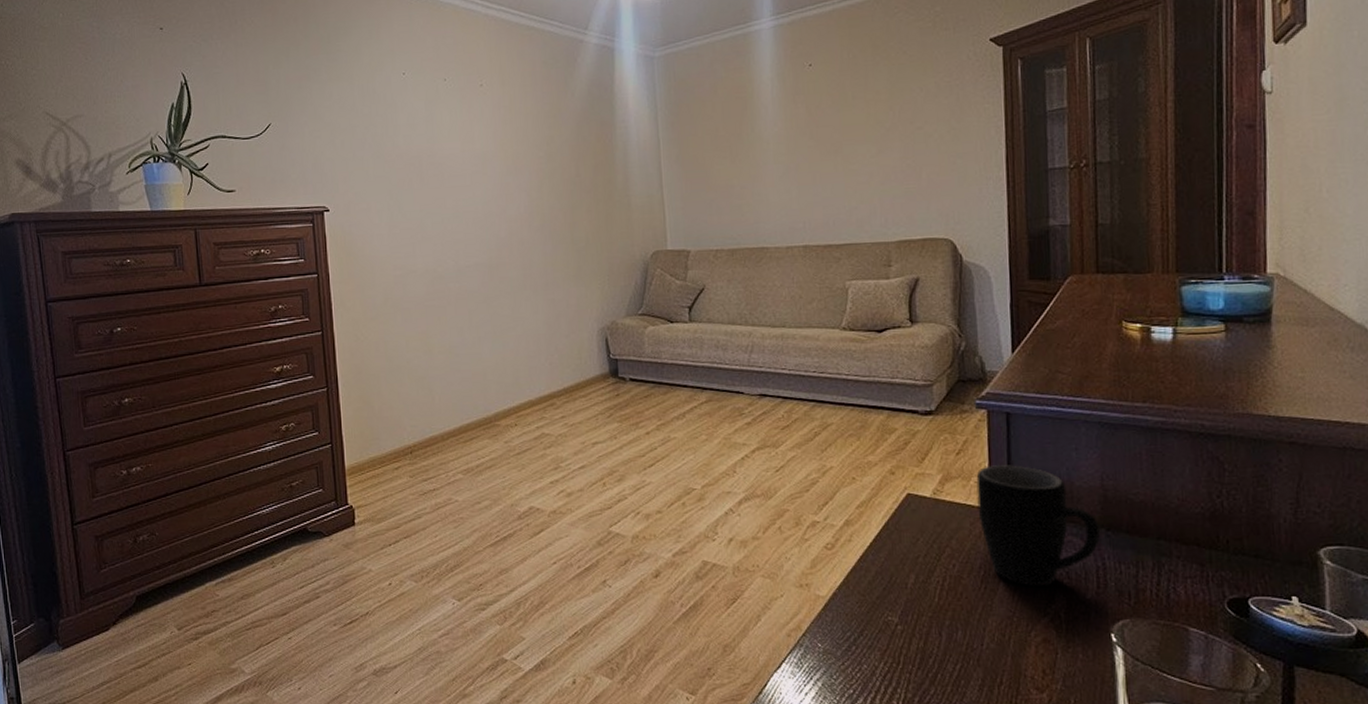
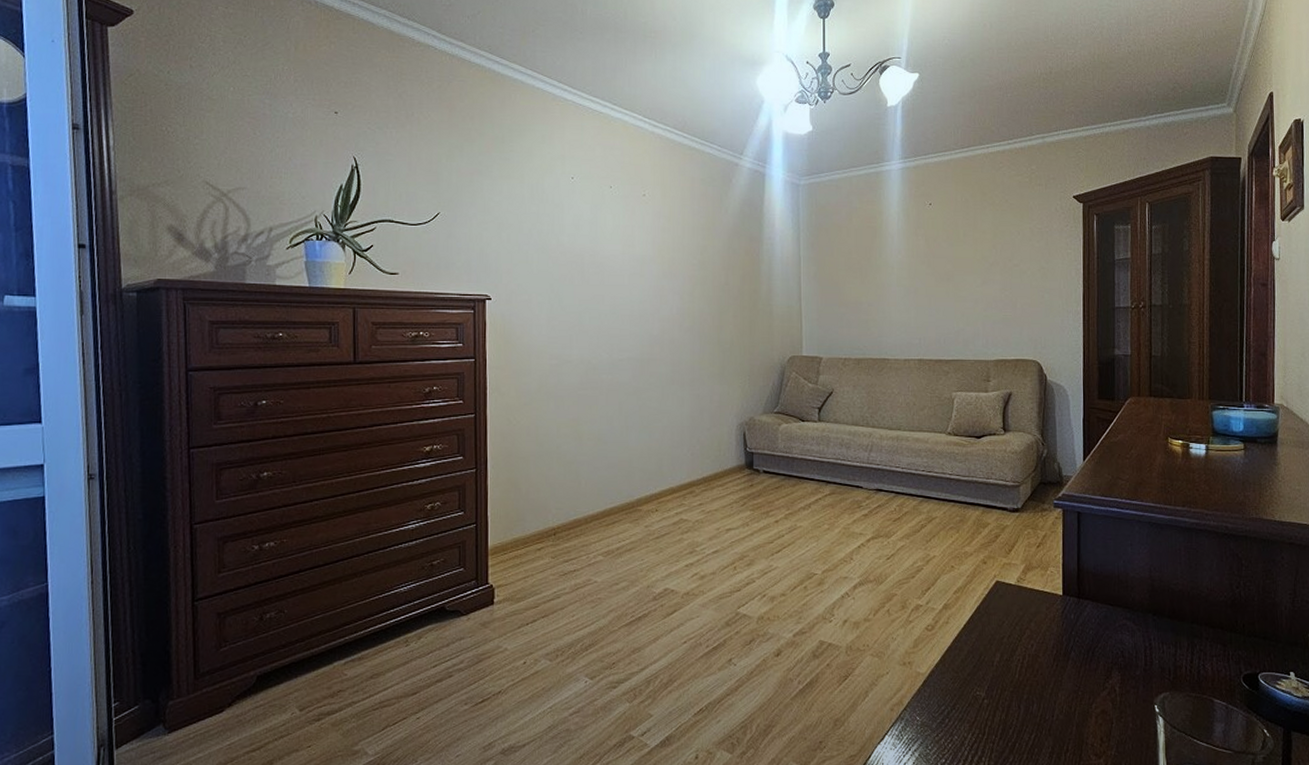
mug: present [976,465,1100,586] -> none [1052,557,1148,664]

